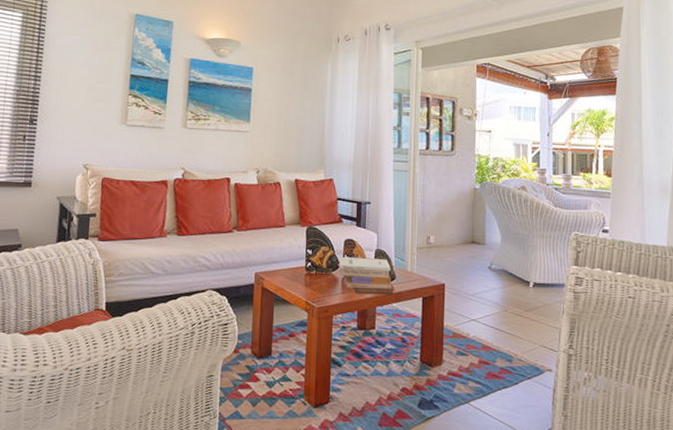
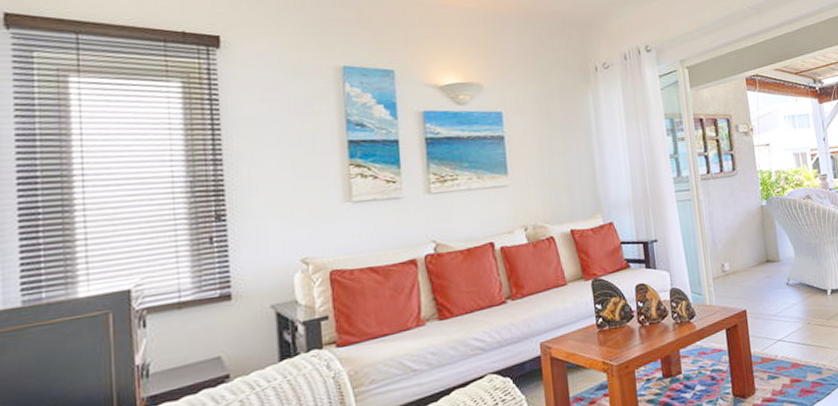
books: present [339,257,393,295] -> none [632,297,694,341]

